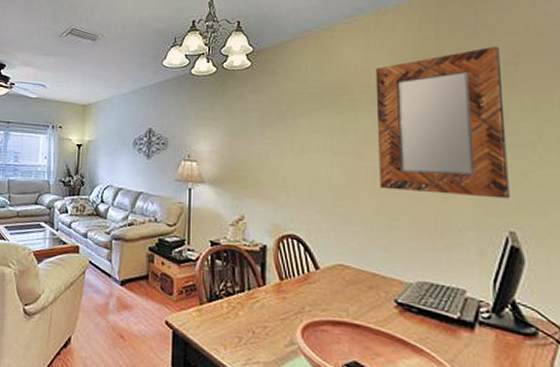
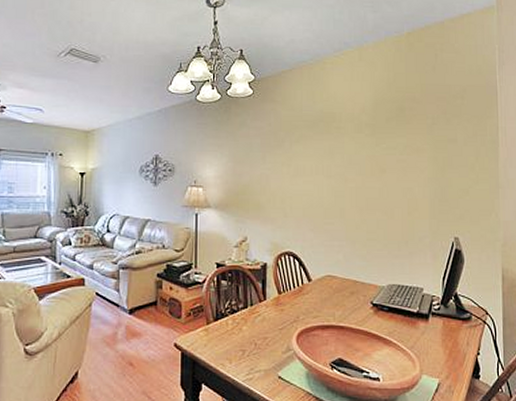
home mirror: present [375,45,510,199] -> none [358,82,455,211]

